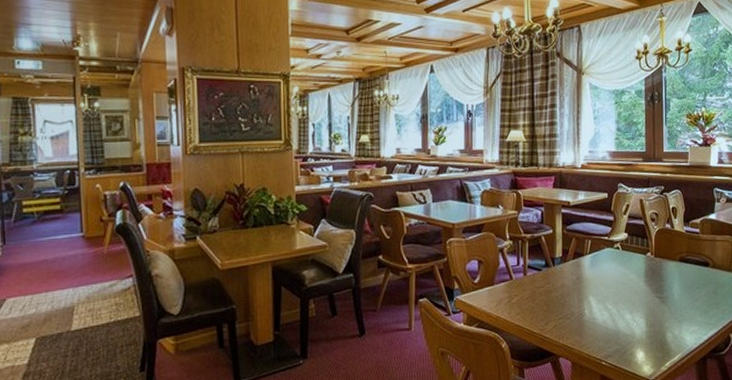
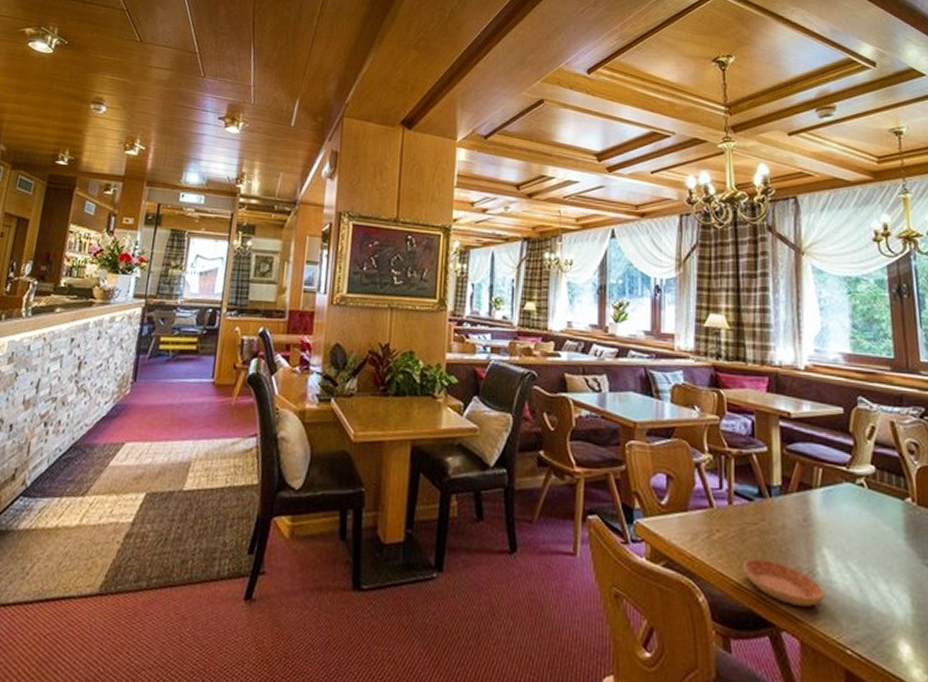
saucer: none [533,310,589,339] -> present [742,558,824,608]

